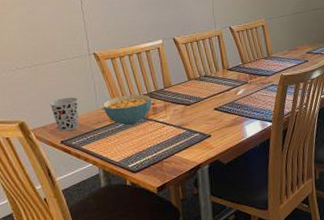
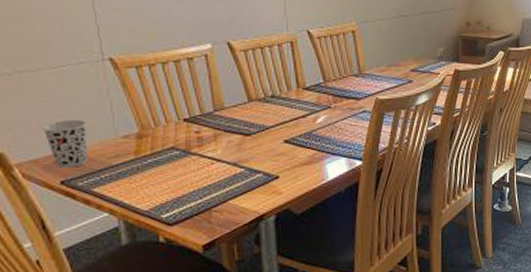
cereal bowl: present [103,94,152,126] -> none [123,118,196,161]

